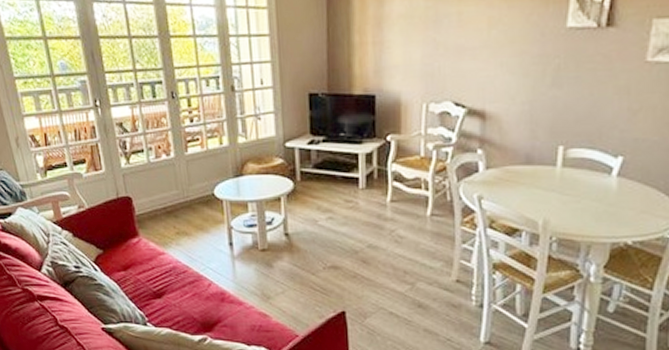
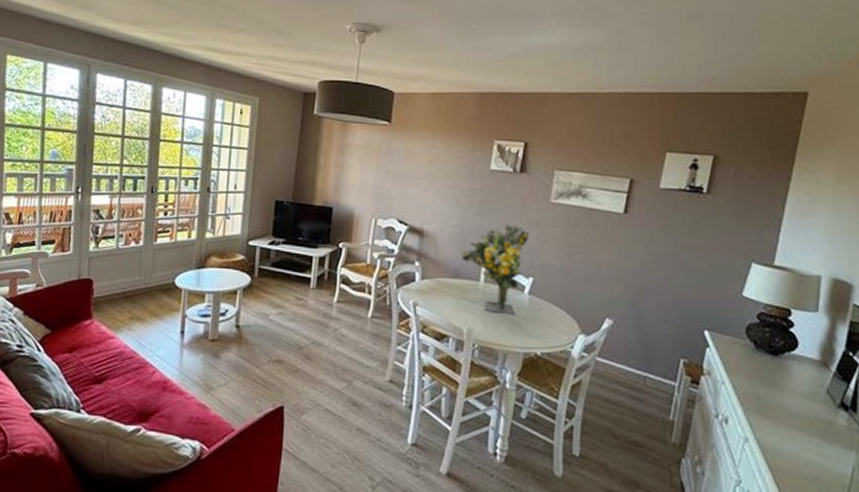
bouquet: none [534,93,618,202] -> present [462,223,529,316]

